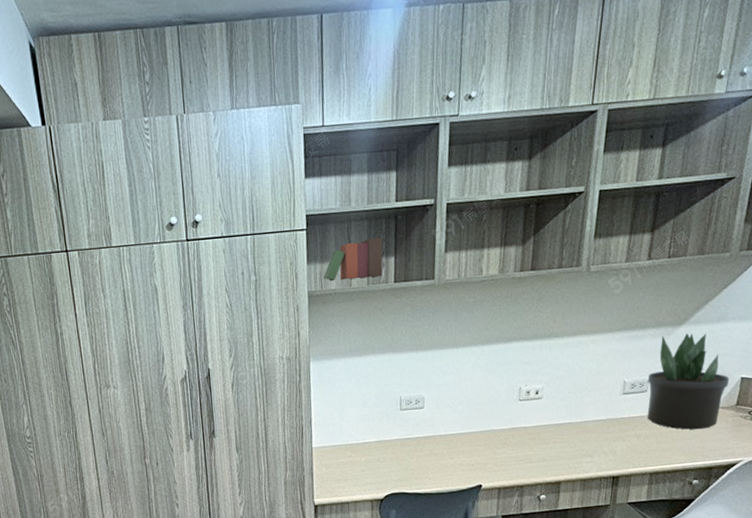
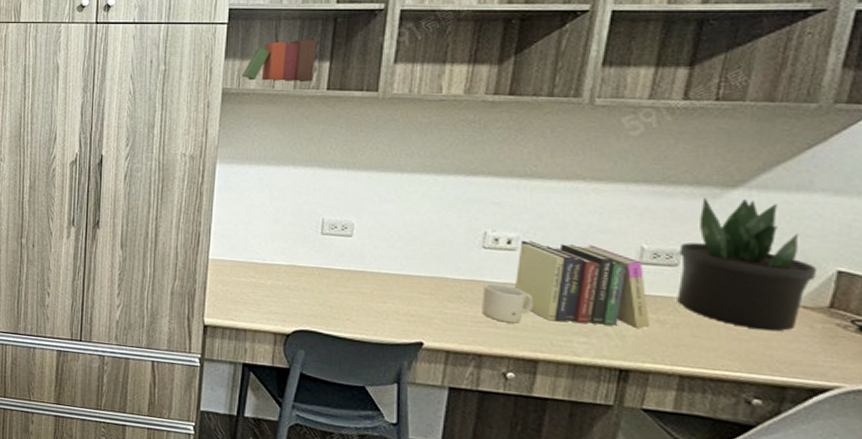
mug: none [521,427,556,457] -> present [482,283,534,324]
books: none [543,385,630,450] -> present [516,240,649,328]

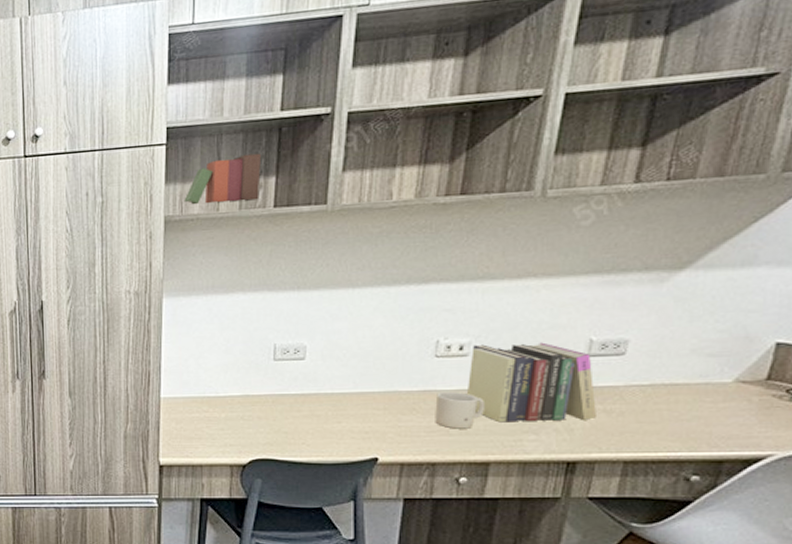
planter: present [677,197,818,331] -> none [623,280,758,409]

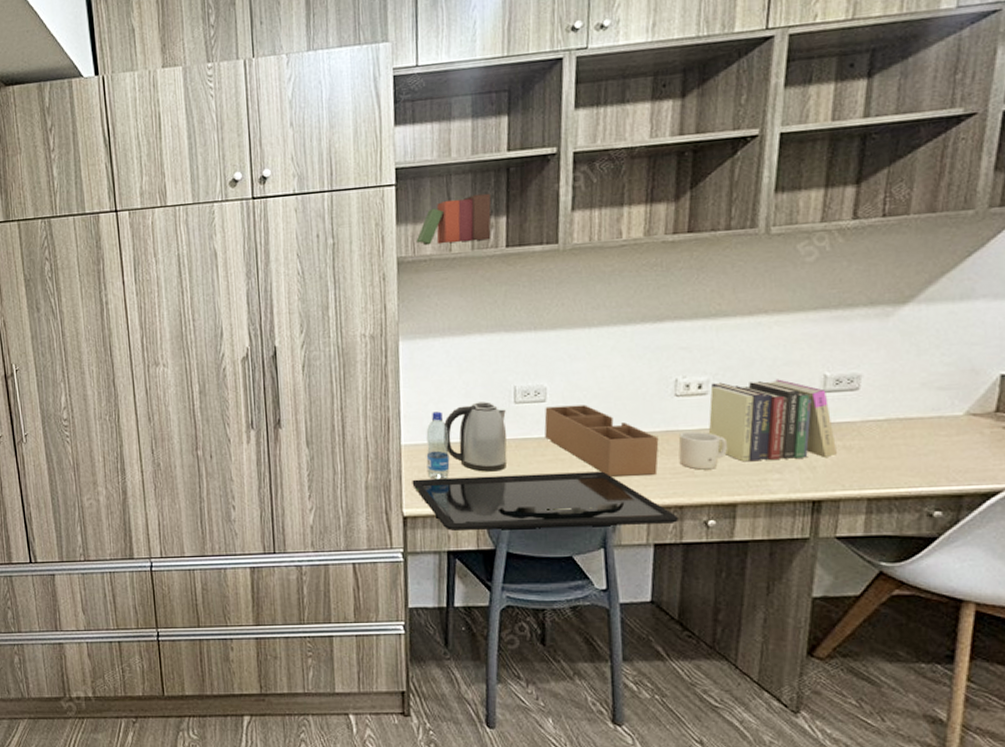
monitor: none [169,428,430,481] -> present [412,471,678,532]
bottle: none [184,366,208,431] -> present [426,411,450,480]
kettle: none [203,358,265,425] -> present [444,402,507,472]
desk organizer: none [302,363,416,433] -> present [544,405,659,477]

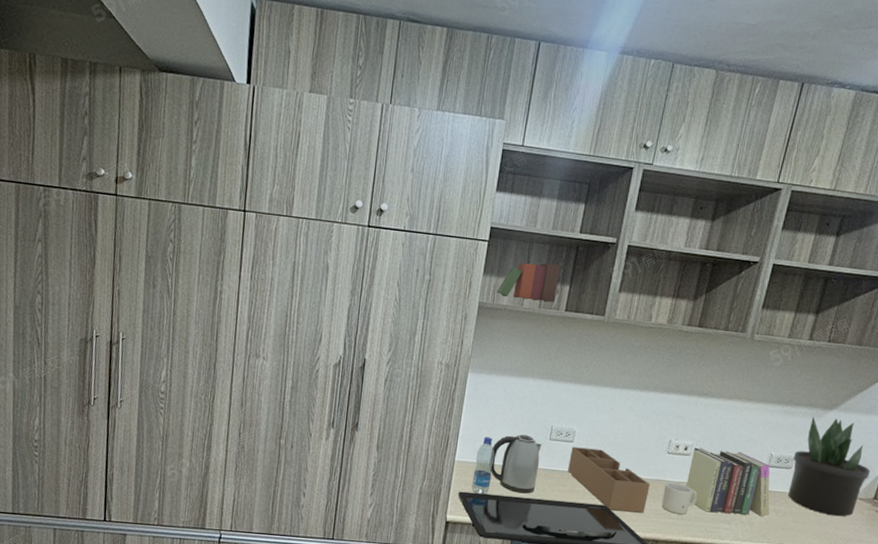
planter: none [859,314,984,443] -> present [788,416,871,517]

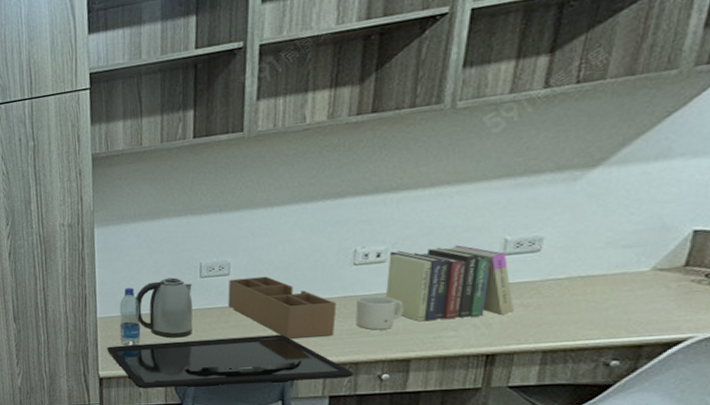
books: present [496,262,562,303] -> none [109,89,180,142]
planter: present [788,416,871,517] -> none [540,176,674,298]

